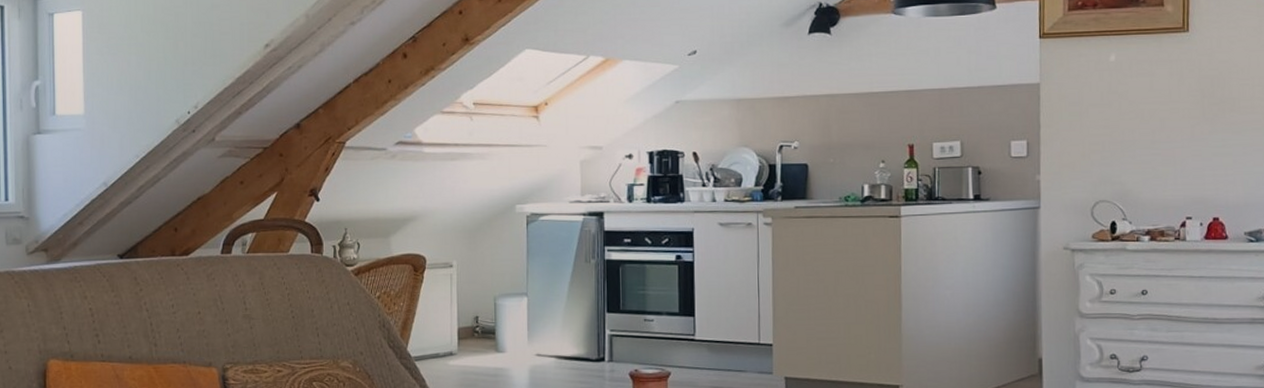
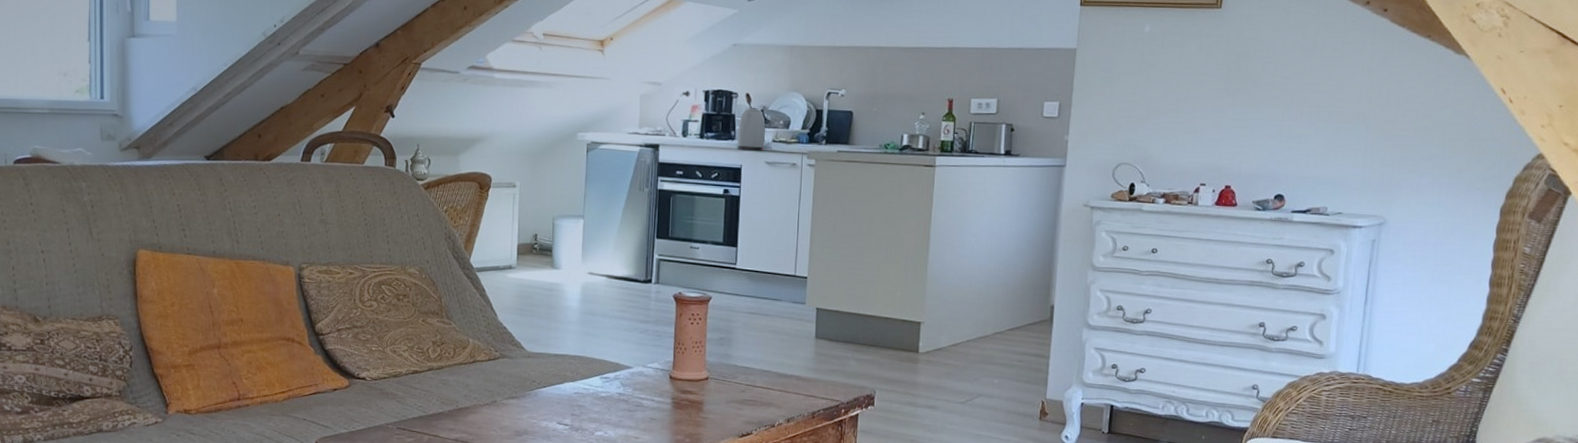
kettle: none [686,166,716,213] -> present [737,107,766,151]

